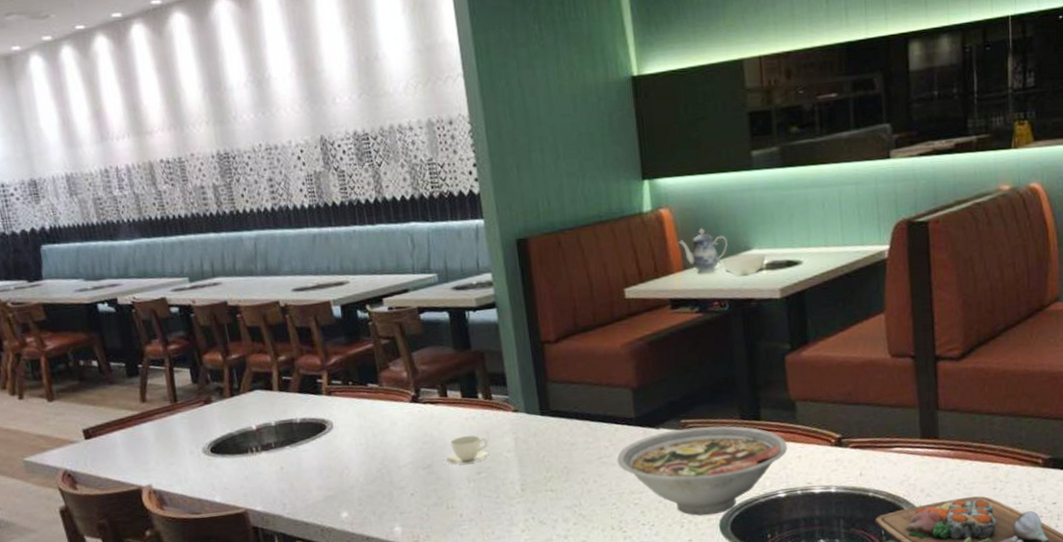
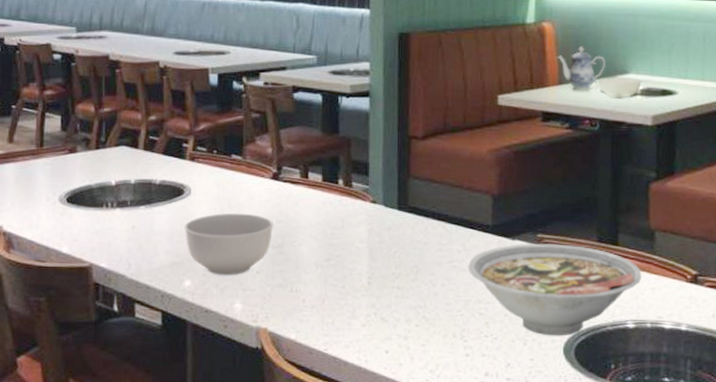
bowl: none [332,438,421,502] -> present [184,213,273,275]
teacup: present [446,435,490,465] -> none [297,220,342,249]

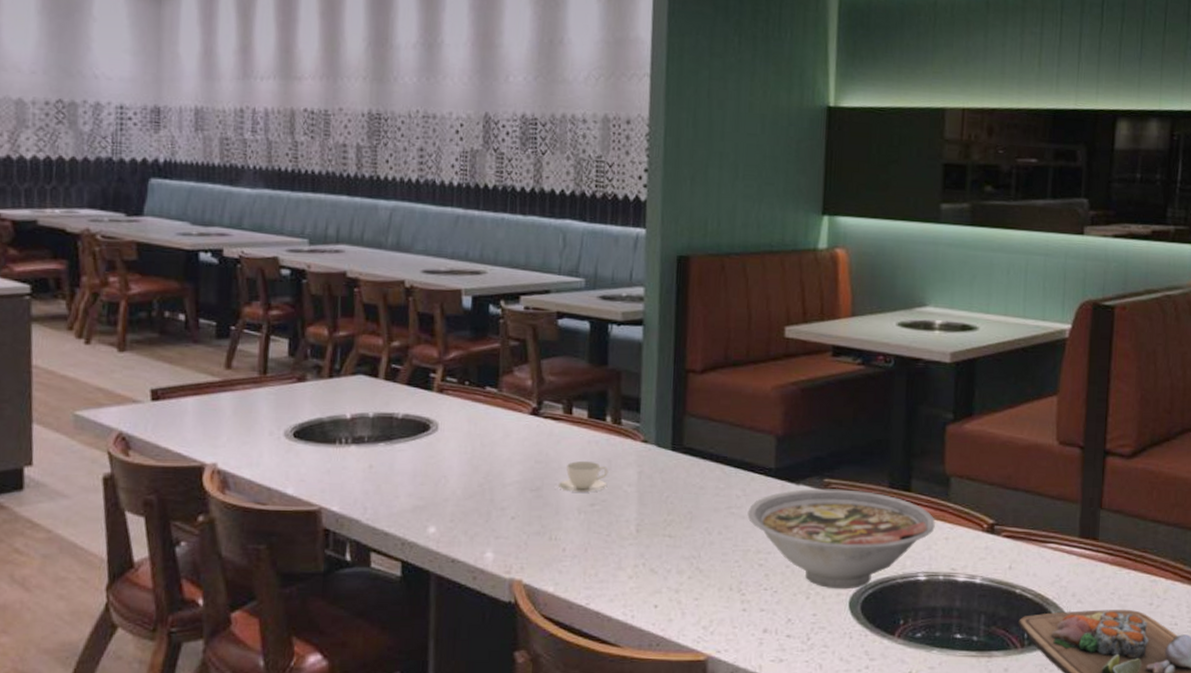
bowl: present [184,213,273,275] -> none [429,451,531,521]
teacup: none [297,220,342,249] -> present [557,460,609,493]
teapot: present [557,47,606,93] -> none [850,276,903,326]
bowl: present [598,78,642,99] -> none [894,311,941,333]

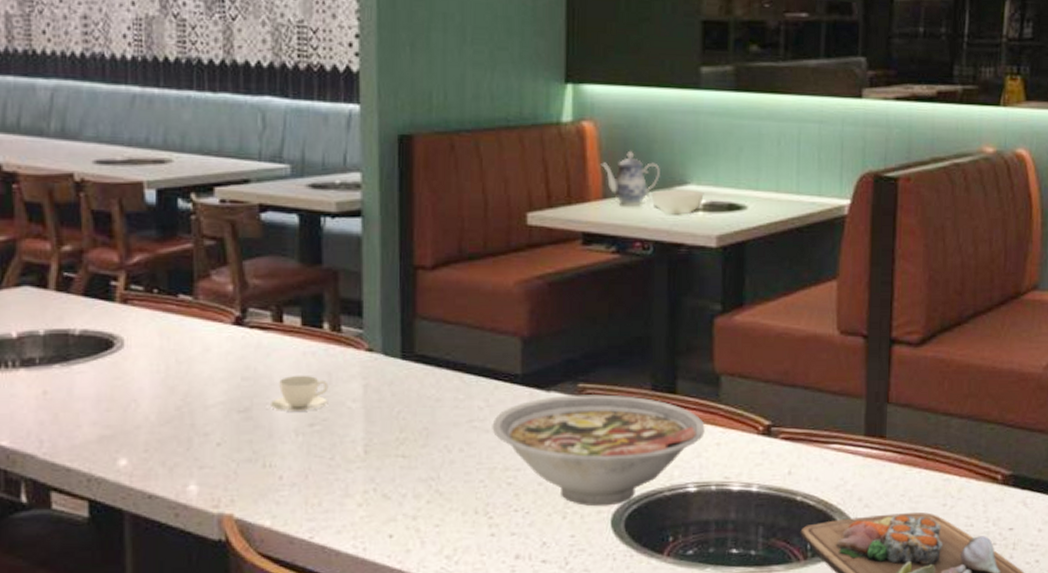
teapot: none [850,276,903,326] -> present [600,151,660,208]
bowl: none [894,311,941,333] -> present [651,190,704,215]

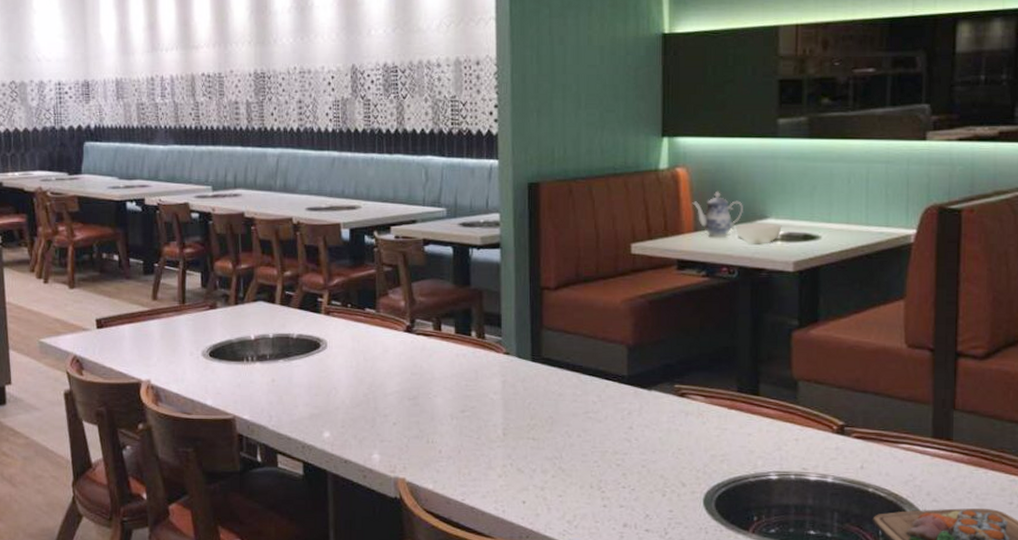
teacup: present [269,375,329,411] -> none [432,372,476,400]
soup bowl: present [492,394,705,507] -> none [604,394,785,488]

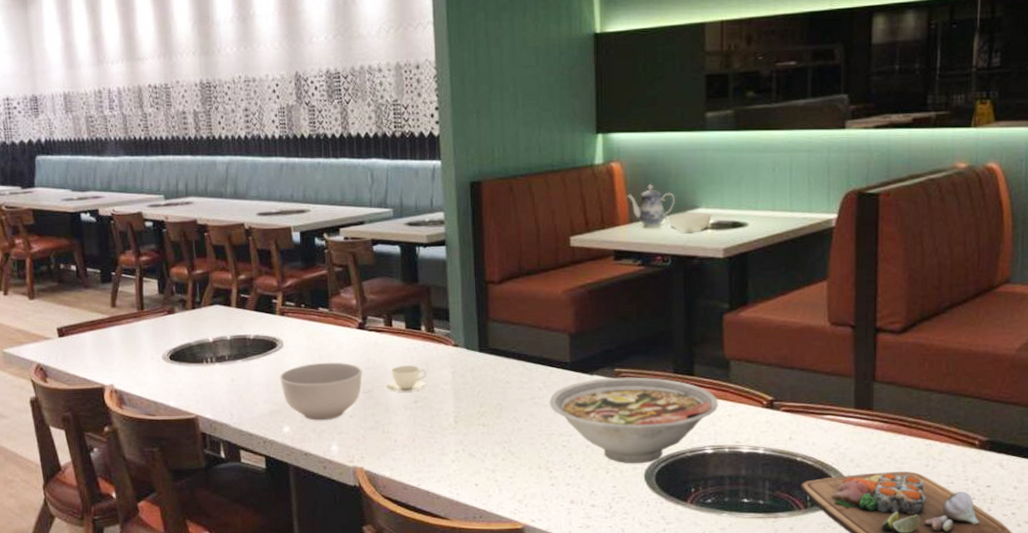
bowl: none [322,365,408,427] -> present [279,362,362,421]
teacup: none [432,372,476,400] -> present [385,365,427,392]
soup bowl: none [604,394,785,488] -> present [549,377,718,464]

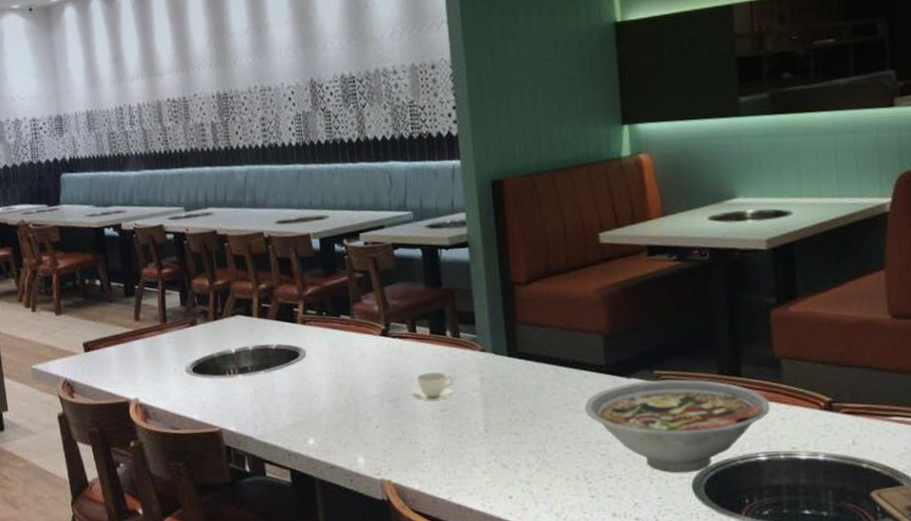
bowl: present [279,362,362,421] -> none [302,370,387,432]
teapot: present [627,184,675,230] -> none [657,175,710,223]
bowl: present [668,213,712,233] -> none [704,203,752,225]

